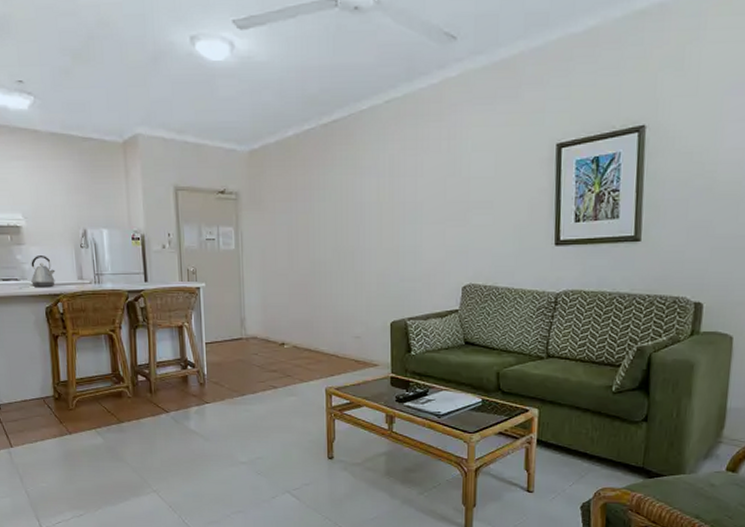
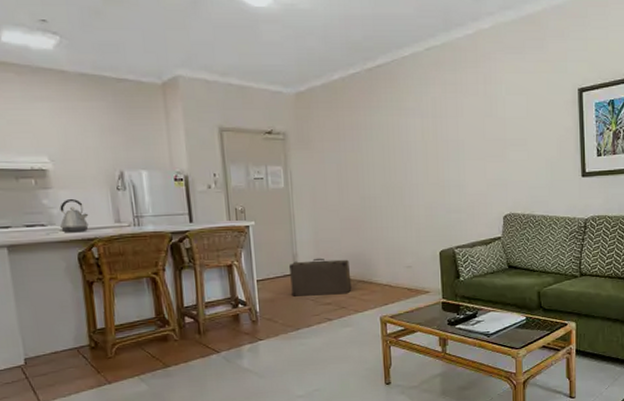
suitcase: none [237,323,298,363] -> present [289,258,352,298]

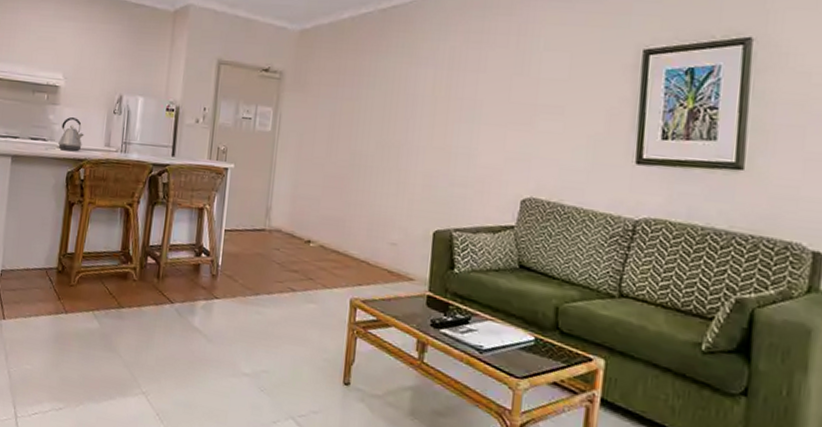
suitcase: present [289,258,352,298] -> none [257,215,326,264]

